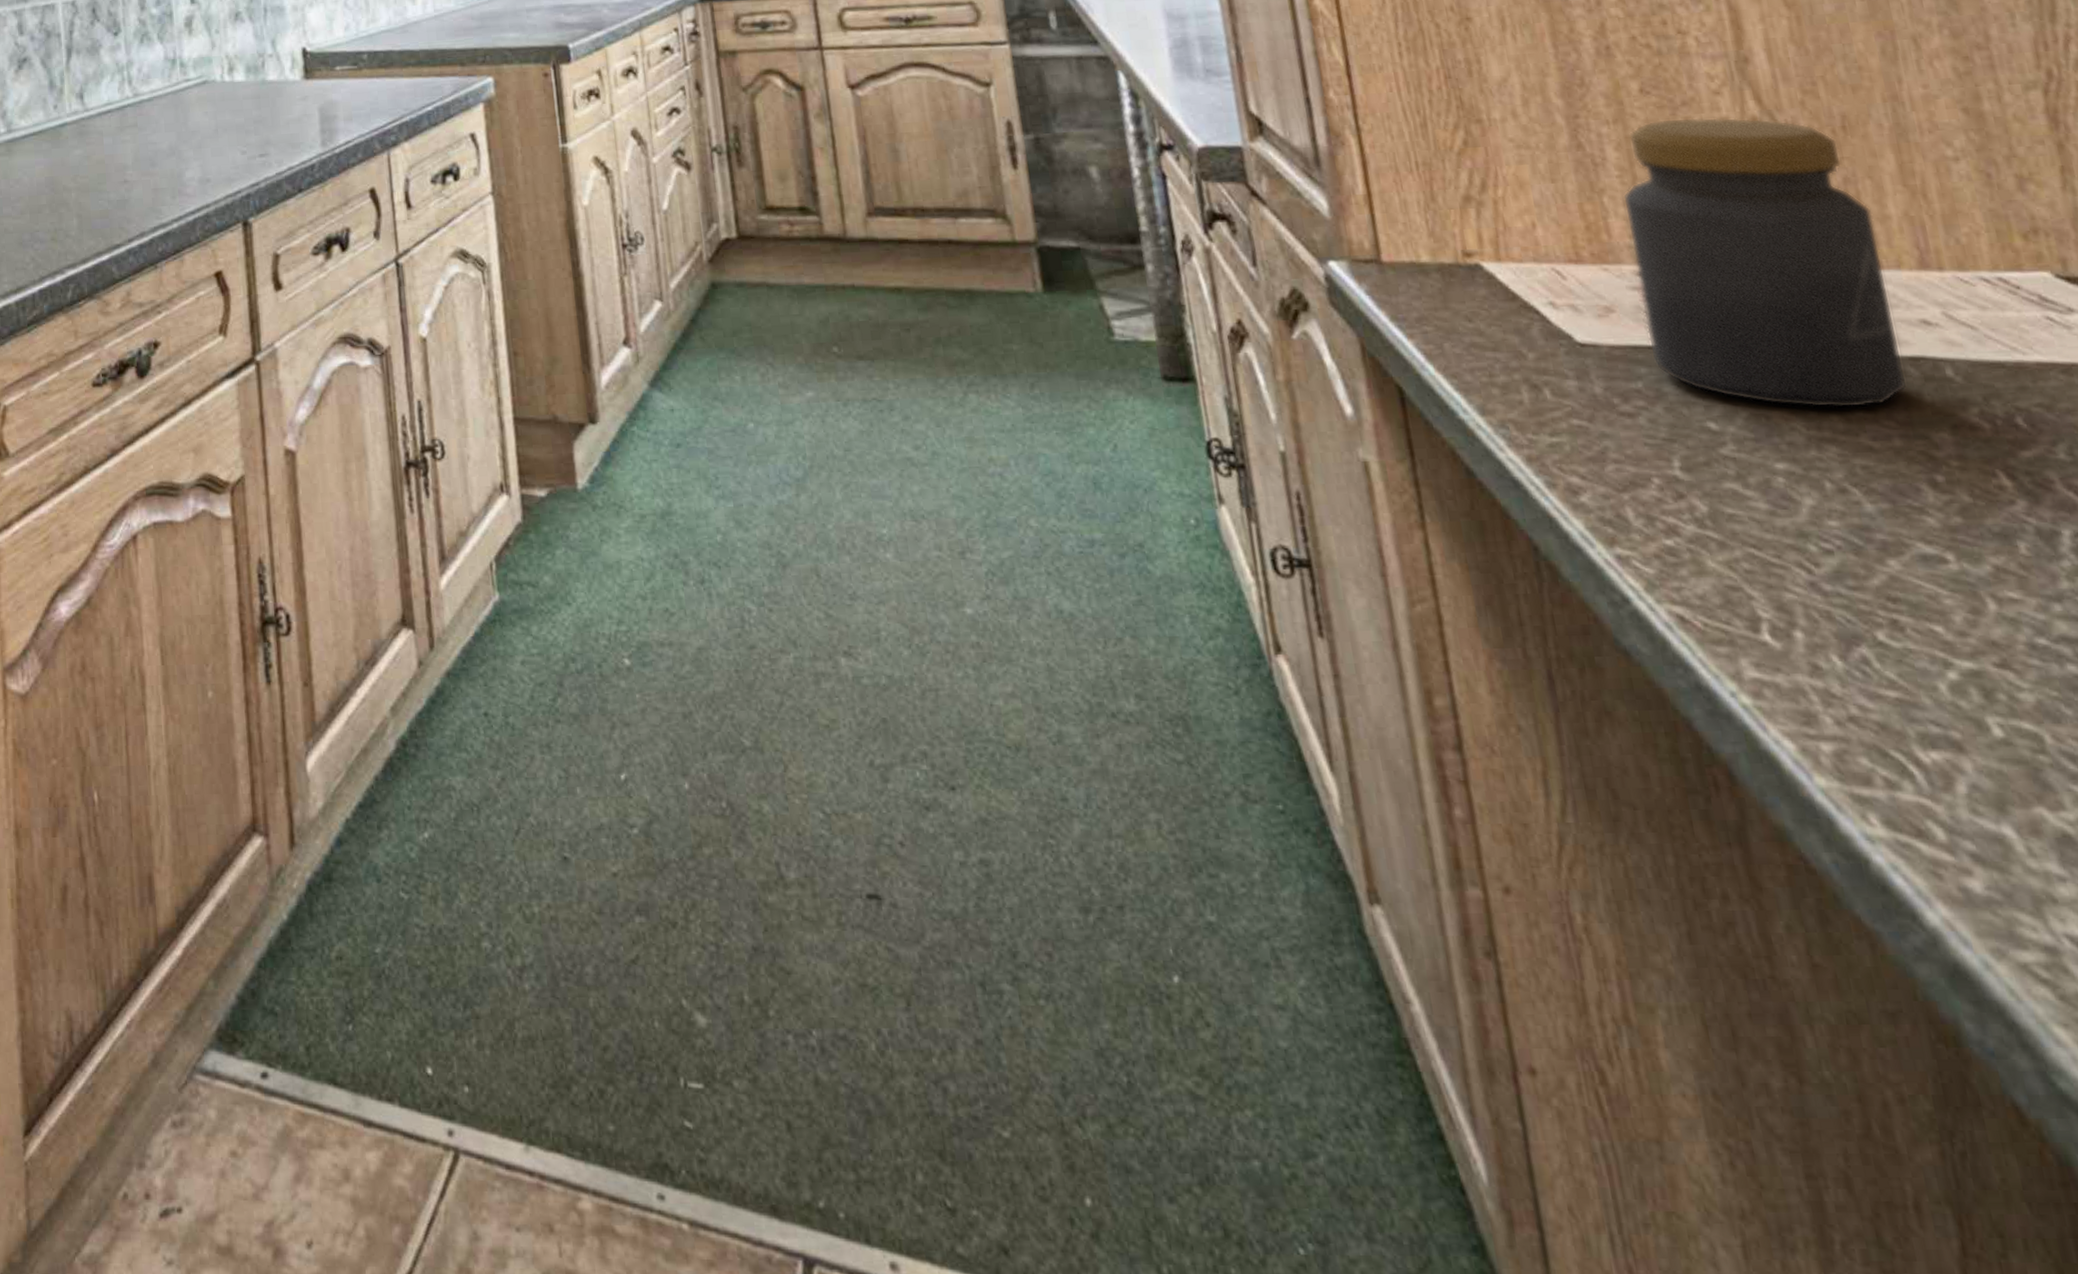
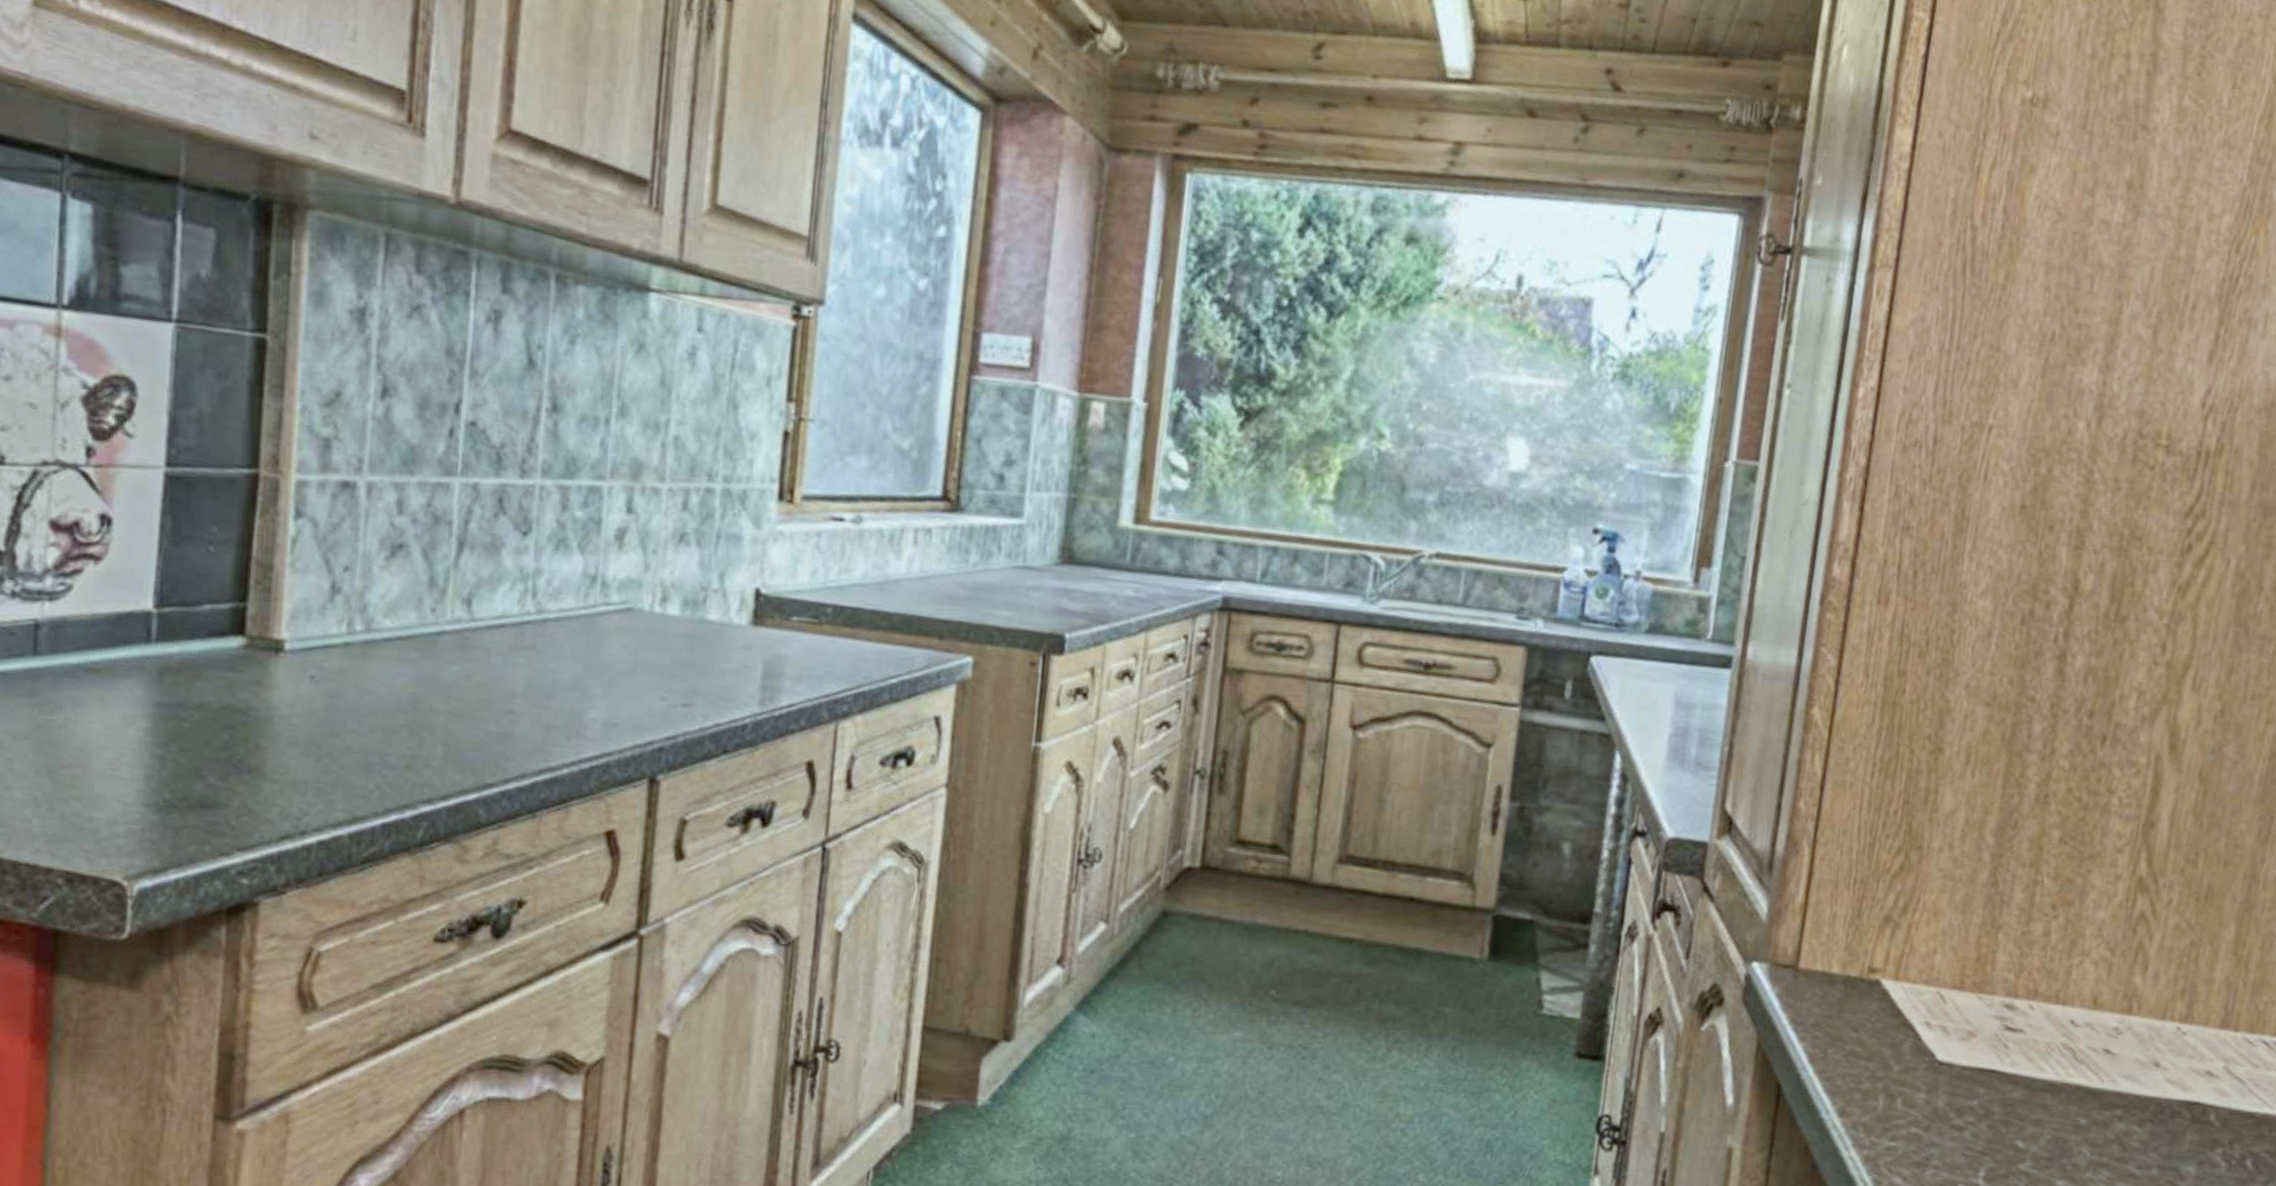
jar: present [1622,117,1908,409] -> none [1992,868,2203,1141]

